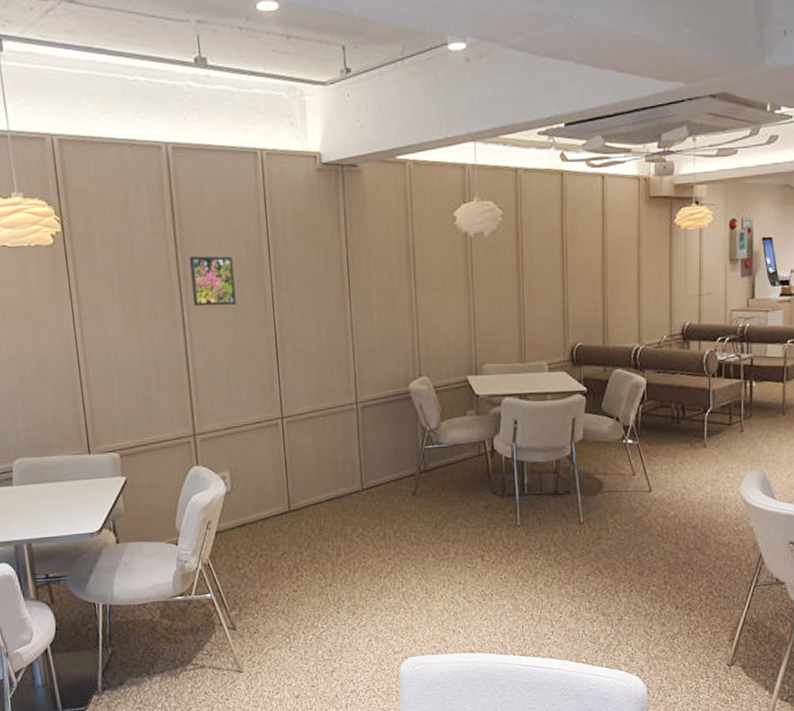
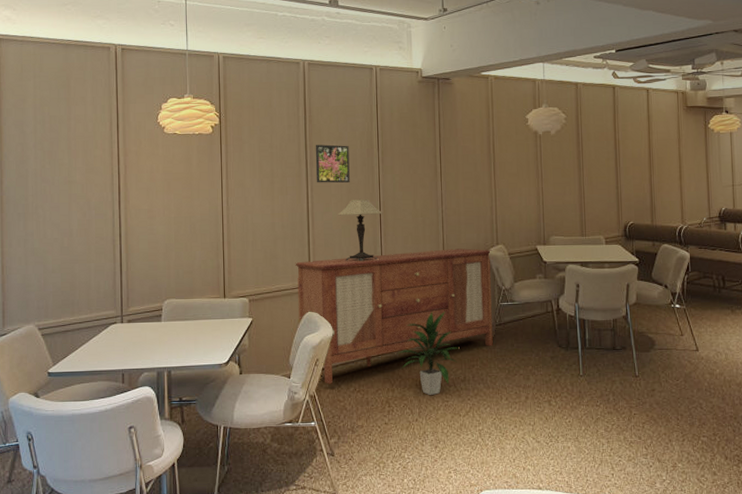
sideboard: none [174,382,417,550] -> present [295,248,493,384]
table lamp: none [223,324,280,403] -> present [338,198,383,262]
indoor plant: none [303,459,377,556] -> present [396,311,459,395]

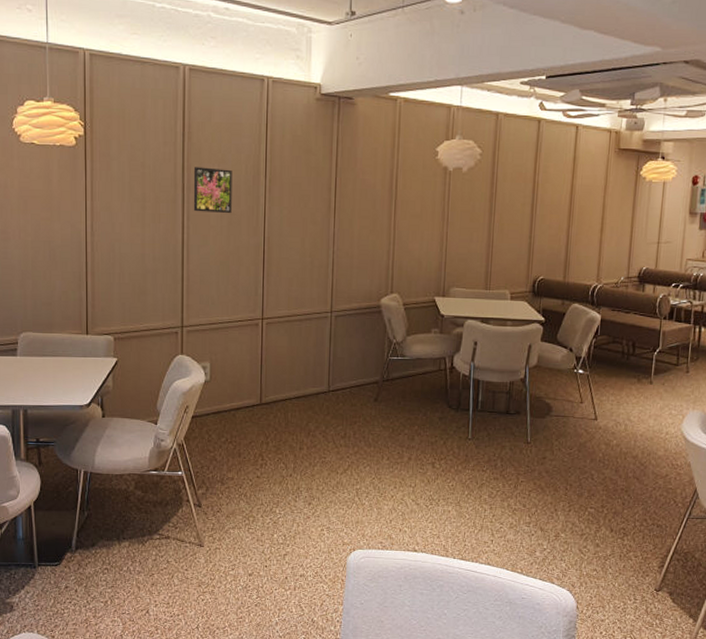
sideboard: present [295,248,493,384] -> none [166,295,385,433]
table lamp: present [338,198,383,262] -> none [216,232,267,303]
indoor plant: present [396,311,459,395] -> none [273,362,341,450]

